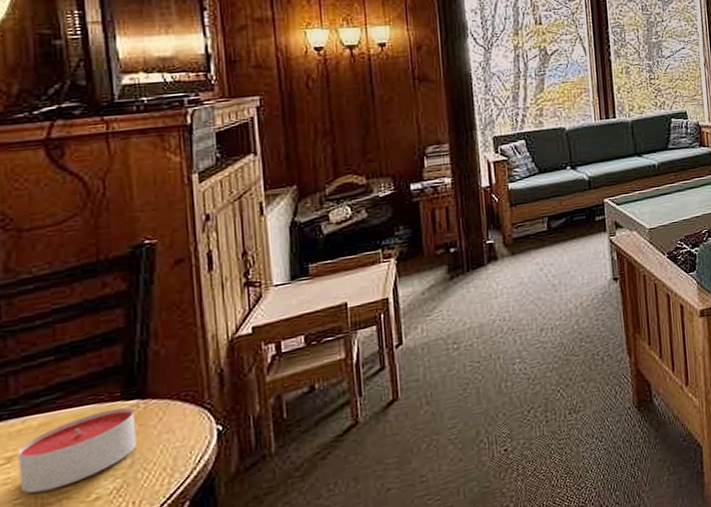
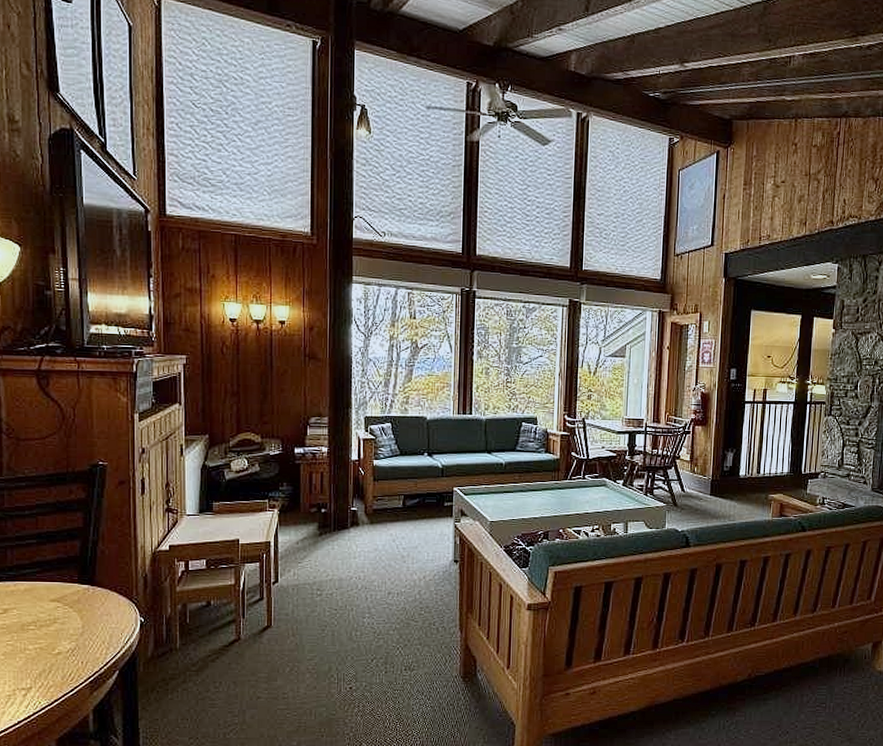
candle: present [18,407,137,494] -> none [11,588,87,640]

